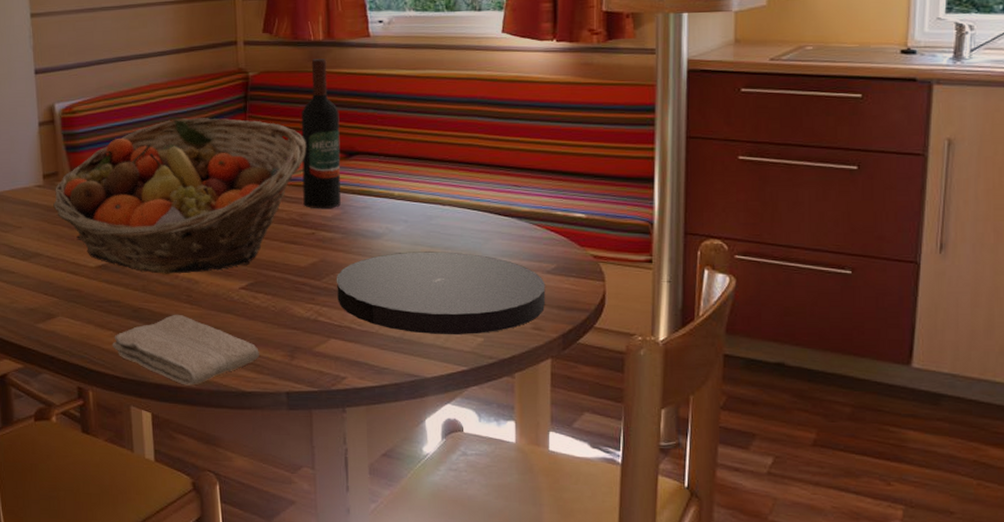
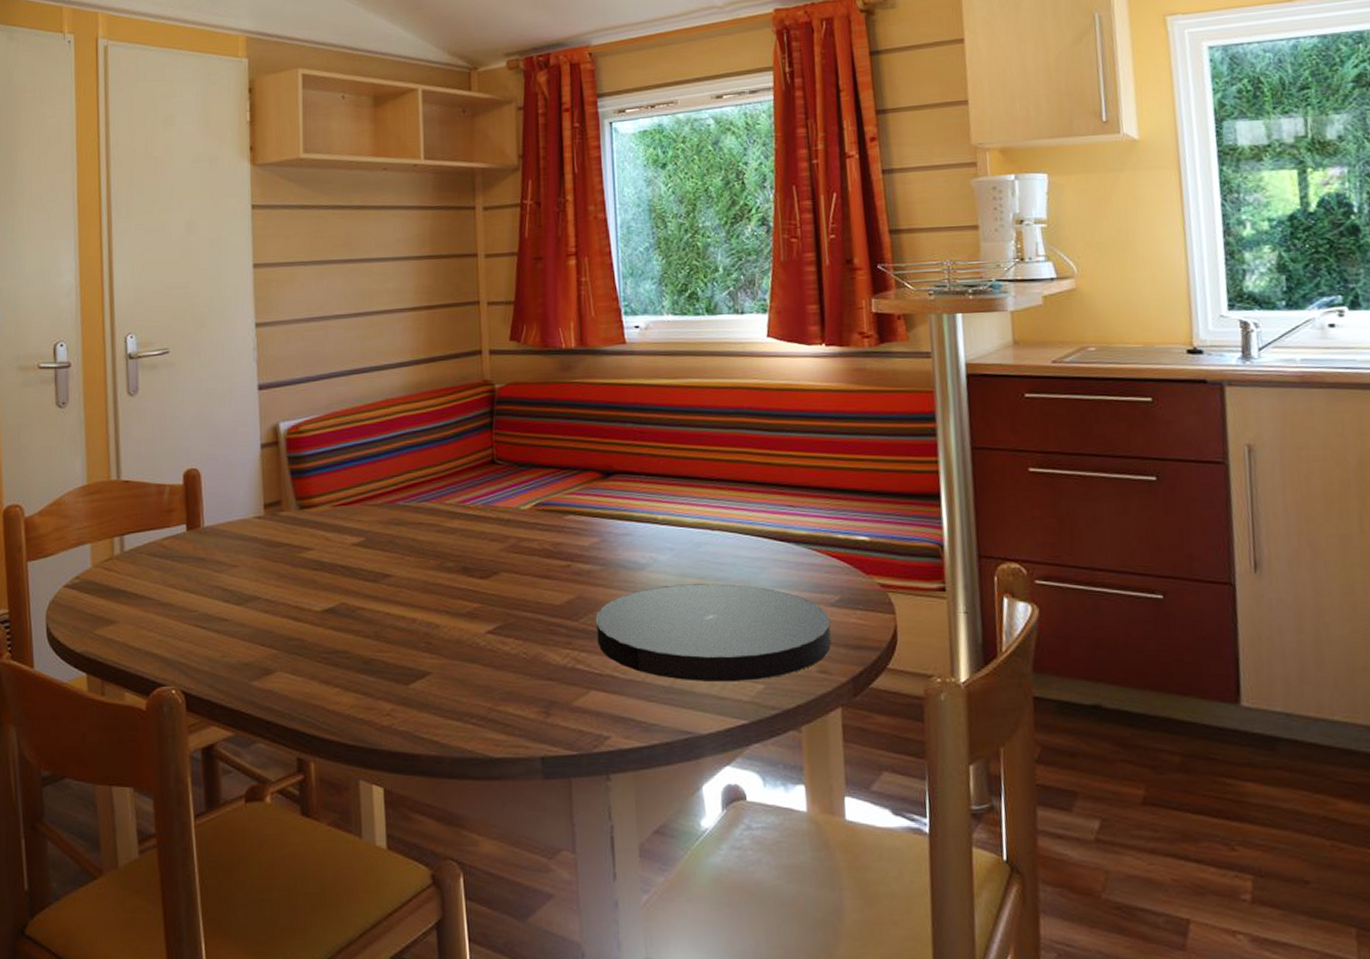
fruit basket: present [53,118,307,274] -> none [275,436,560,618]
washcloth: present [112,314,259,386] -> none [339,665,510,752]
wine bottle: present [301,59,341,209] -> none [552,368,599,538]

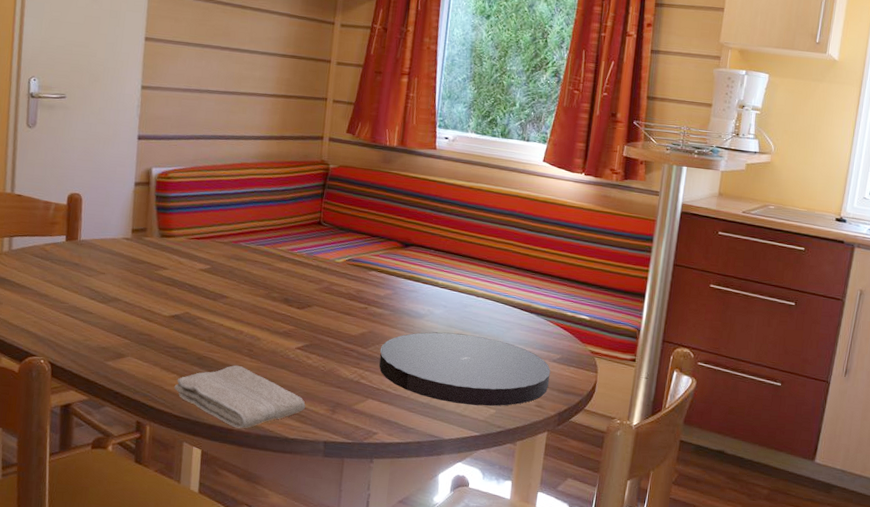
washcloth: none [339,665,510,752] -> present [174,365,305,429]

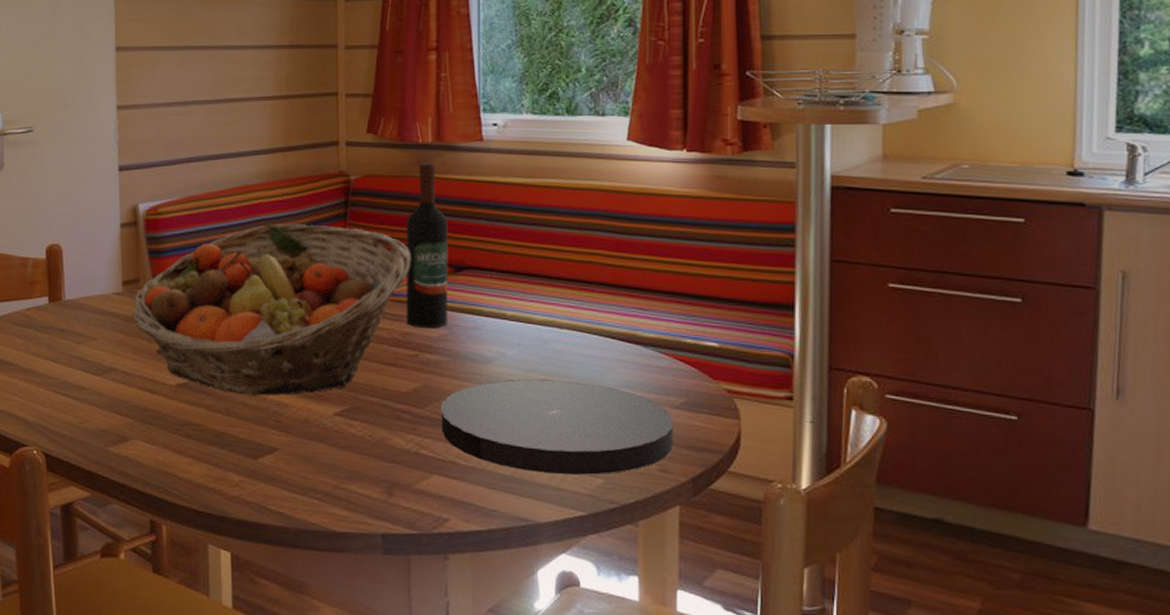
fruit basket: none [138,195,371,331] -> present [132,224,411,396]
washcloth: present [174,365,305,429] -> none [190,441,353,523]
wine bottle: none [361,161,402,289] -> present [406,163,448,329]

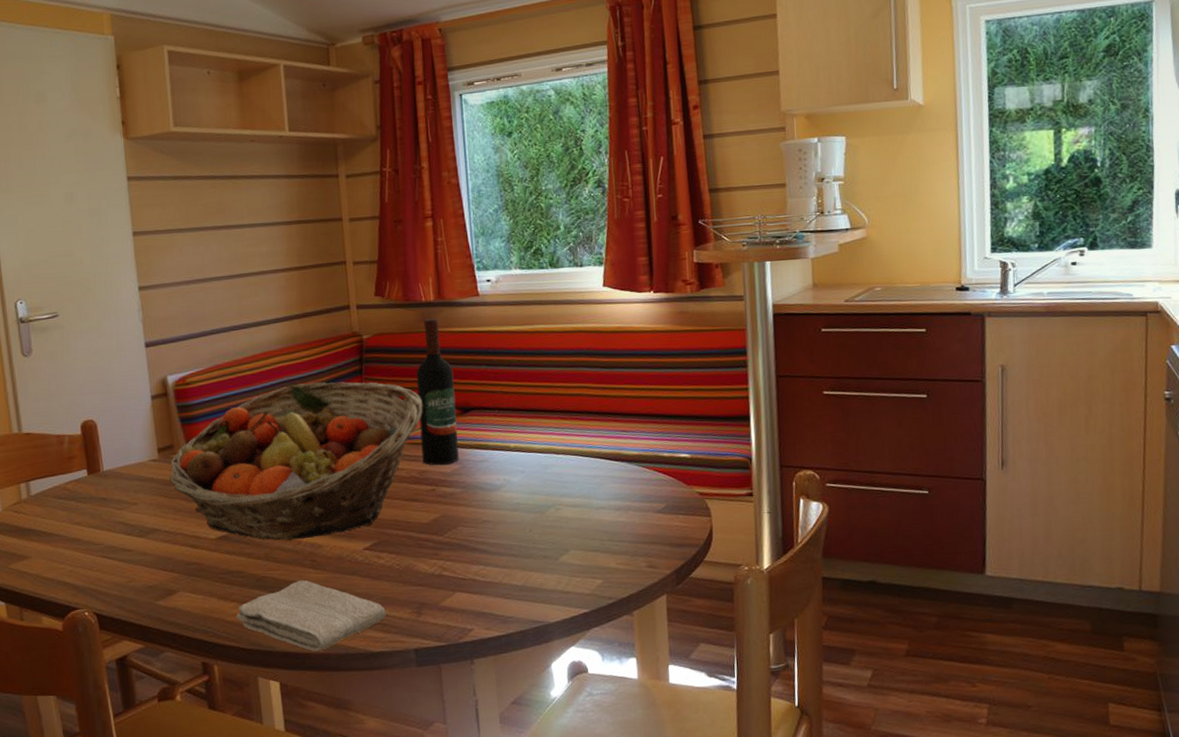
washcloth: none [190,441,353,523] -> present [236,580,386,651]
plate: present [440,379,674,475] -> none [458,498,658,580]

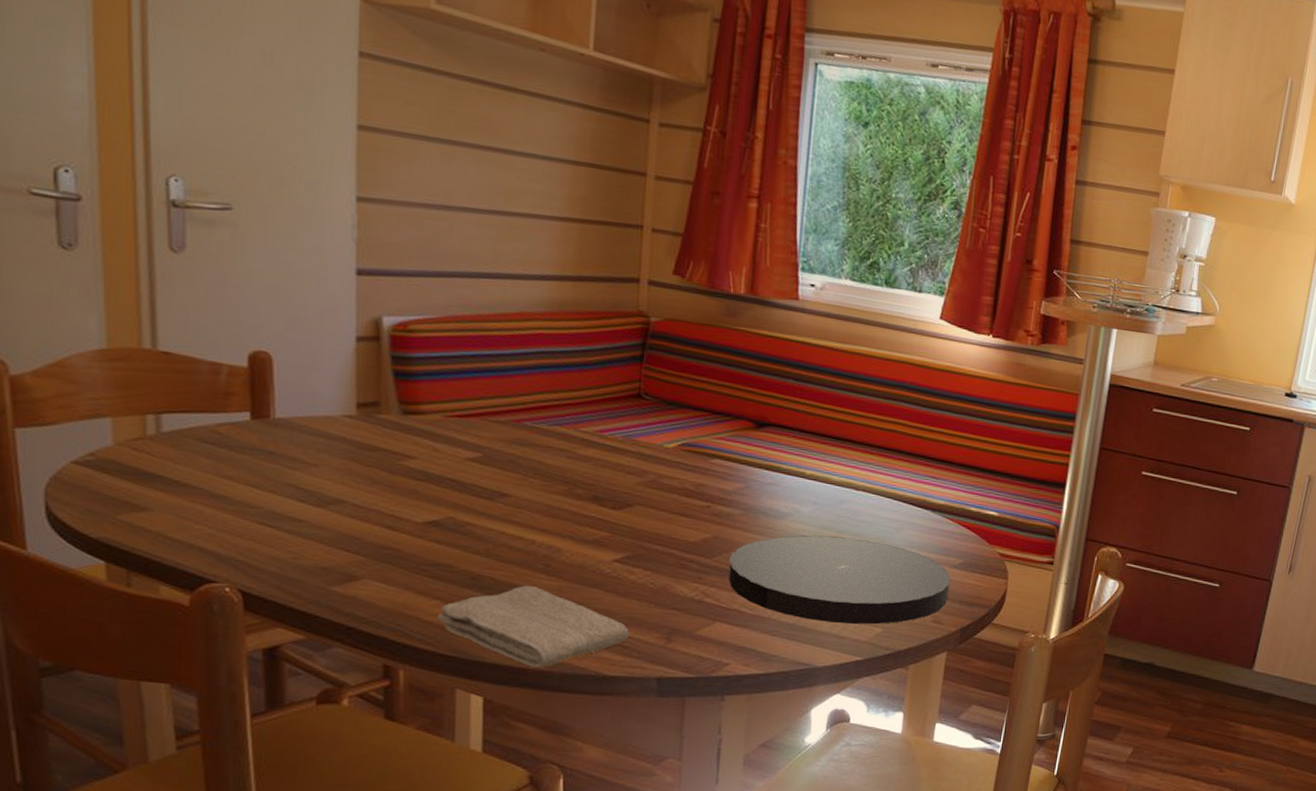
fruit basket: present [169,382,423,541] -> none [369,357,712,540]
wine bottle: present [416,319,459,466] -> none [700,314,754,482]
plate: none [458,498,658,580] -> present [728,535,951,625]

